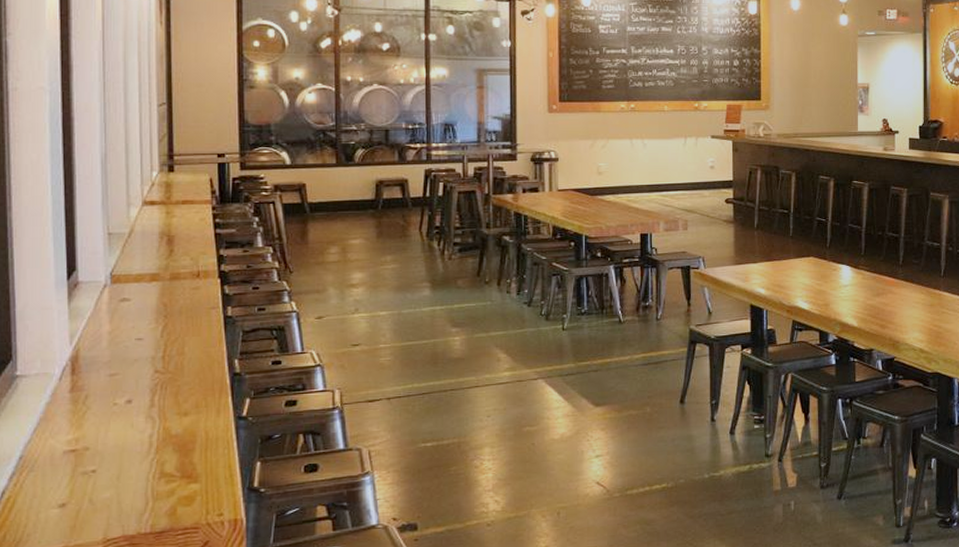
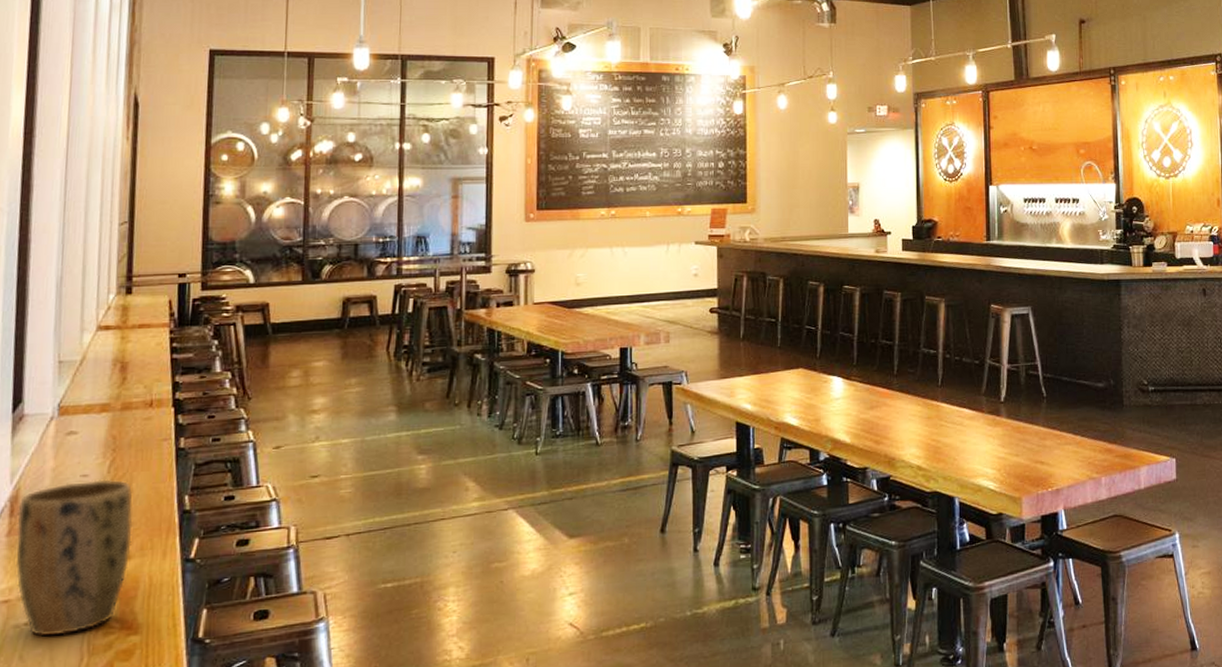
plant pot: none [79,343,187,483] -> present [15,479,133,637]

